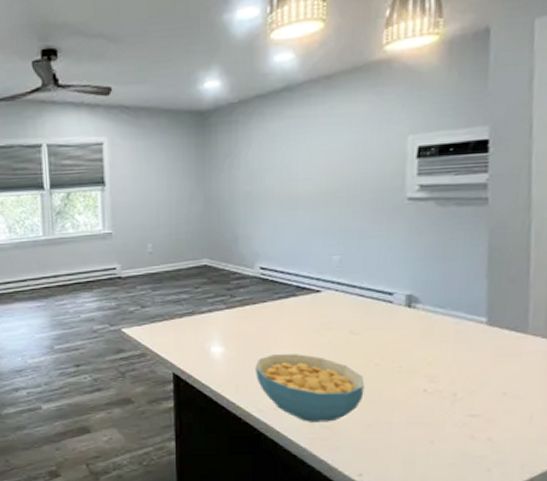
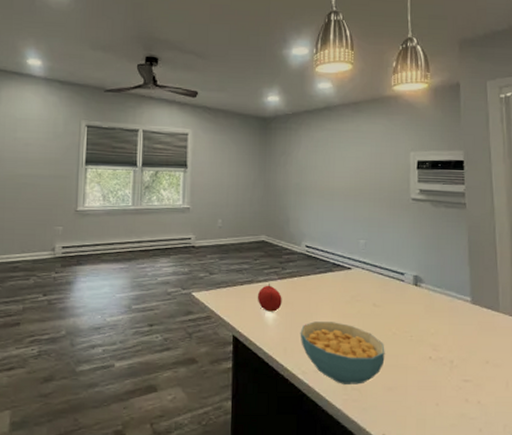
fruit: none [200,314,231,346] -> present [257,284,282,312]

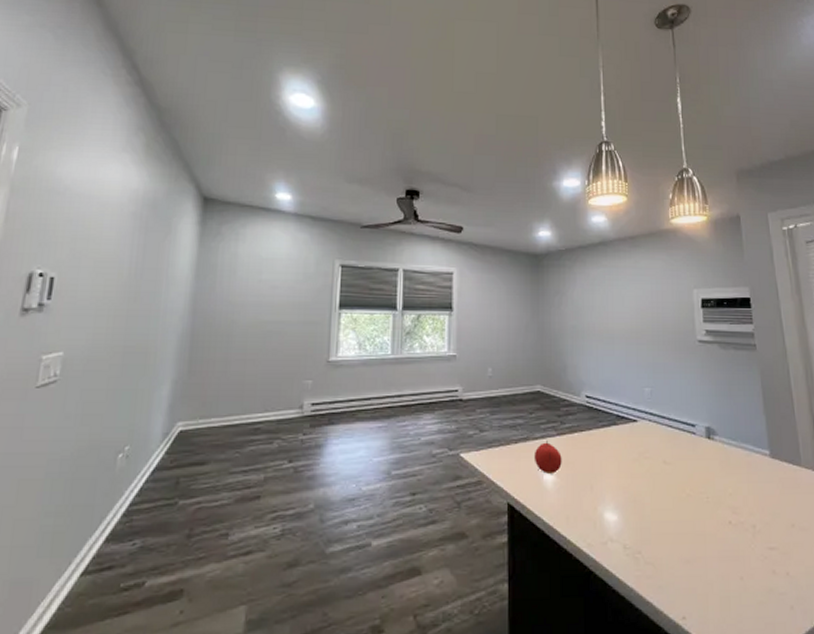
cereal bowl: present [300,321,385,385] -> none [583,483,680,558]

